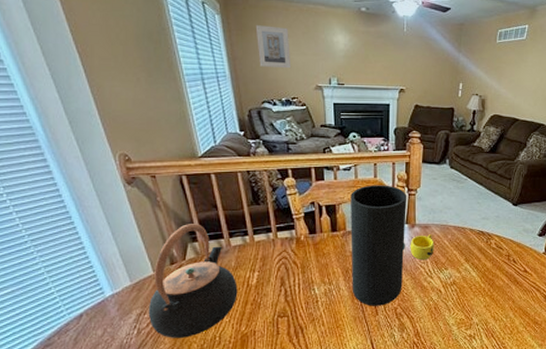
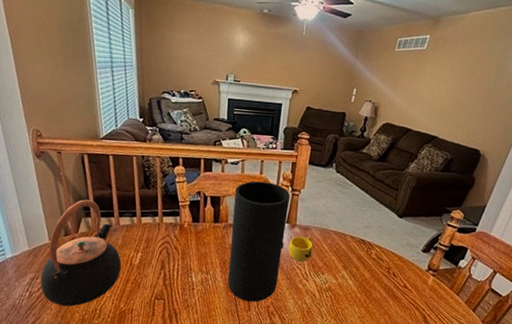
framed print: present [255,25,292,69] -> none [163,20,194,63]

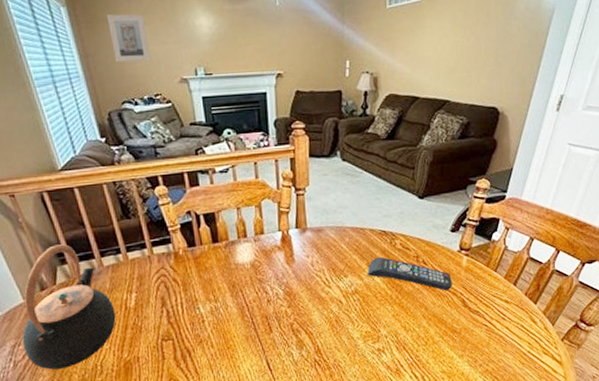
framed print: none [163,20,194,63] -> present [106,14,151,62]
vase: present [227,181,290,302] -> none [230,186,298,323]
cup: present [288,236,313,262] -> none [302,238,331,269]
remote control: none [342,261,417,305] -> present [367,256,452,291]

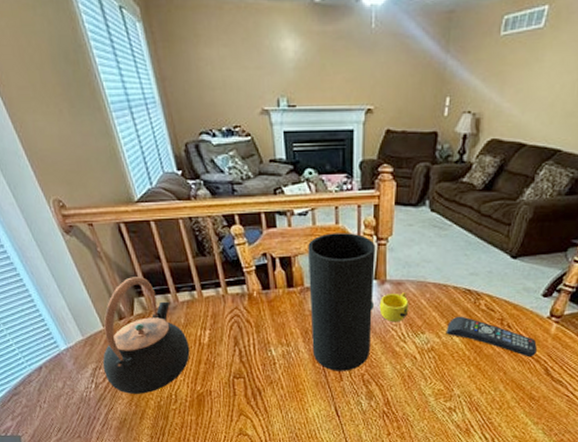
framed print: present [106,14,151,62] -> none [184,32,231,89]
vase: none [230,186,298,323] -> present [308,233,375,371]
cup: none [302,238,331,269] -> present [379,292,409,323]

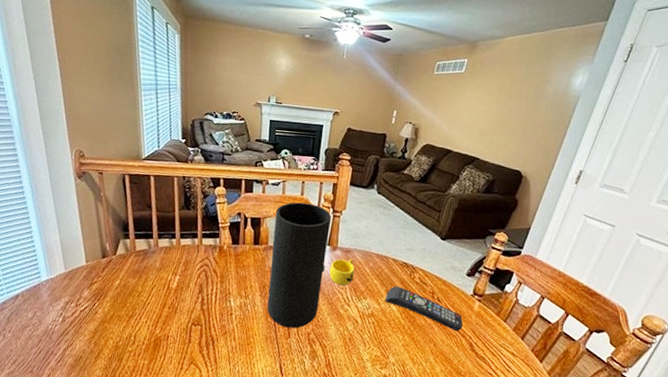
teapot: present [102,277,190,394] -> none [74,220,159,332]

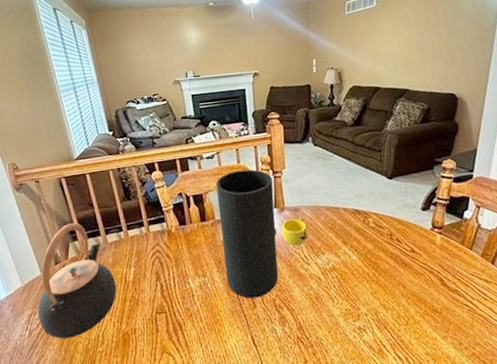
teapot: none [74,220,159,332] -> present [37,223,117,339]
remote control: present [385,285,463,332] -> none [343,234,429,269]

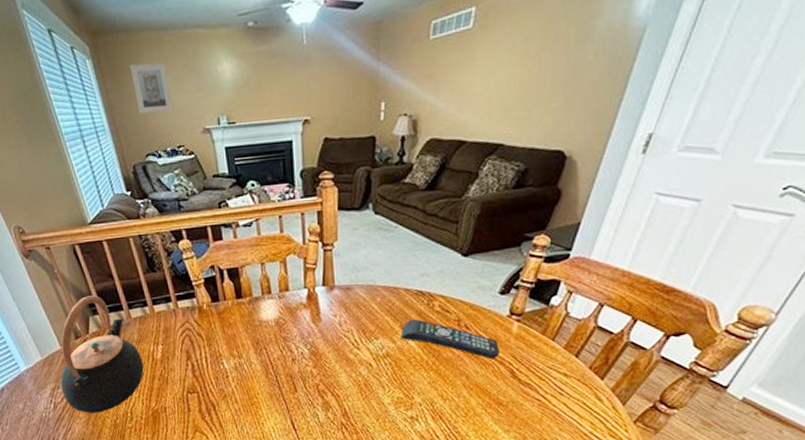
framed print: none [116,31,151,70] -> present [129,62,174,114]
vase: present [216,169,279,299] -> none [254,240,324,382]
cup: present [281,217,308,246] -> none [329,297,360,329]
remote control: none [343,234,429,269] -> present [400,318,499,360]

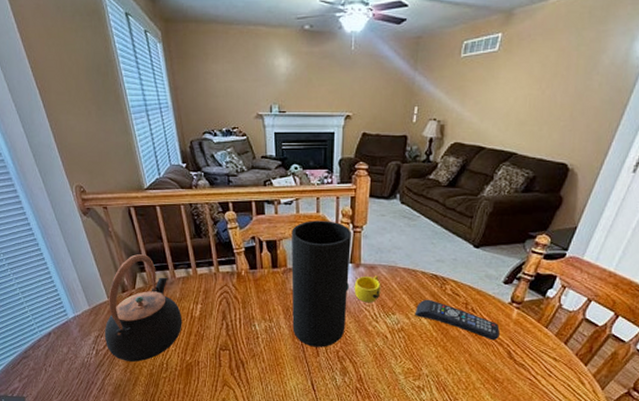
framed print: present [129,62,174,114] -> none [196,51,232,97]
vase: none [254,240,324,382] -> present [291,220,351,347]
cup: none [329,297,360,329] -> present [354,276,381,303]

